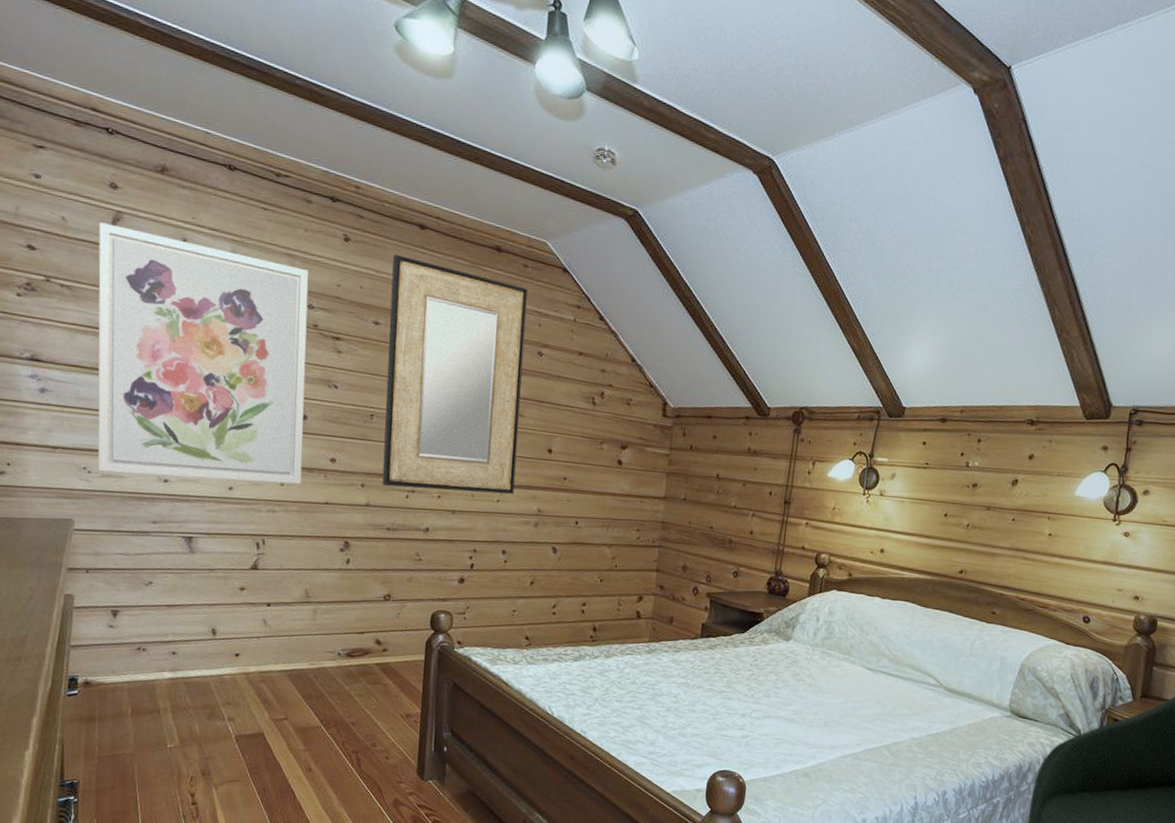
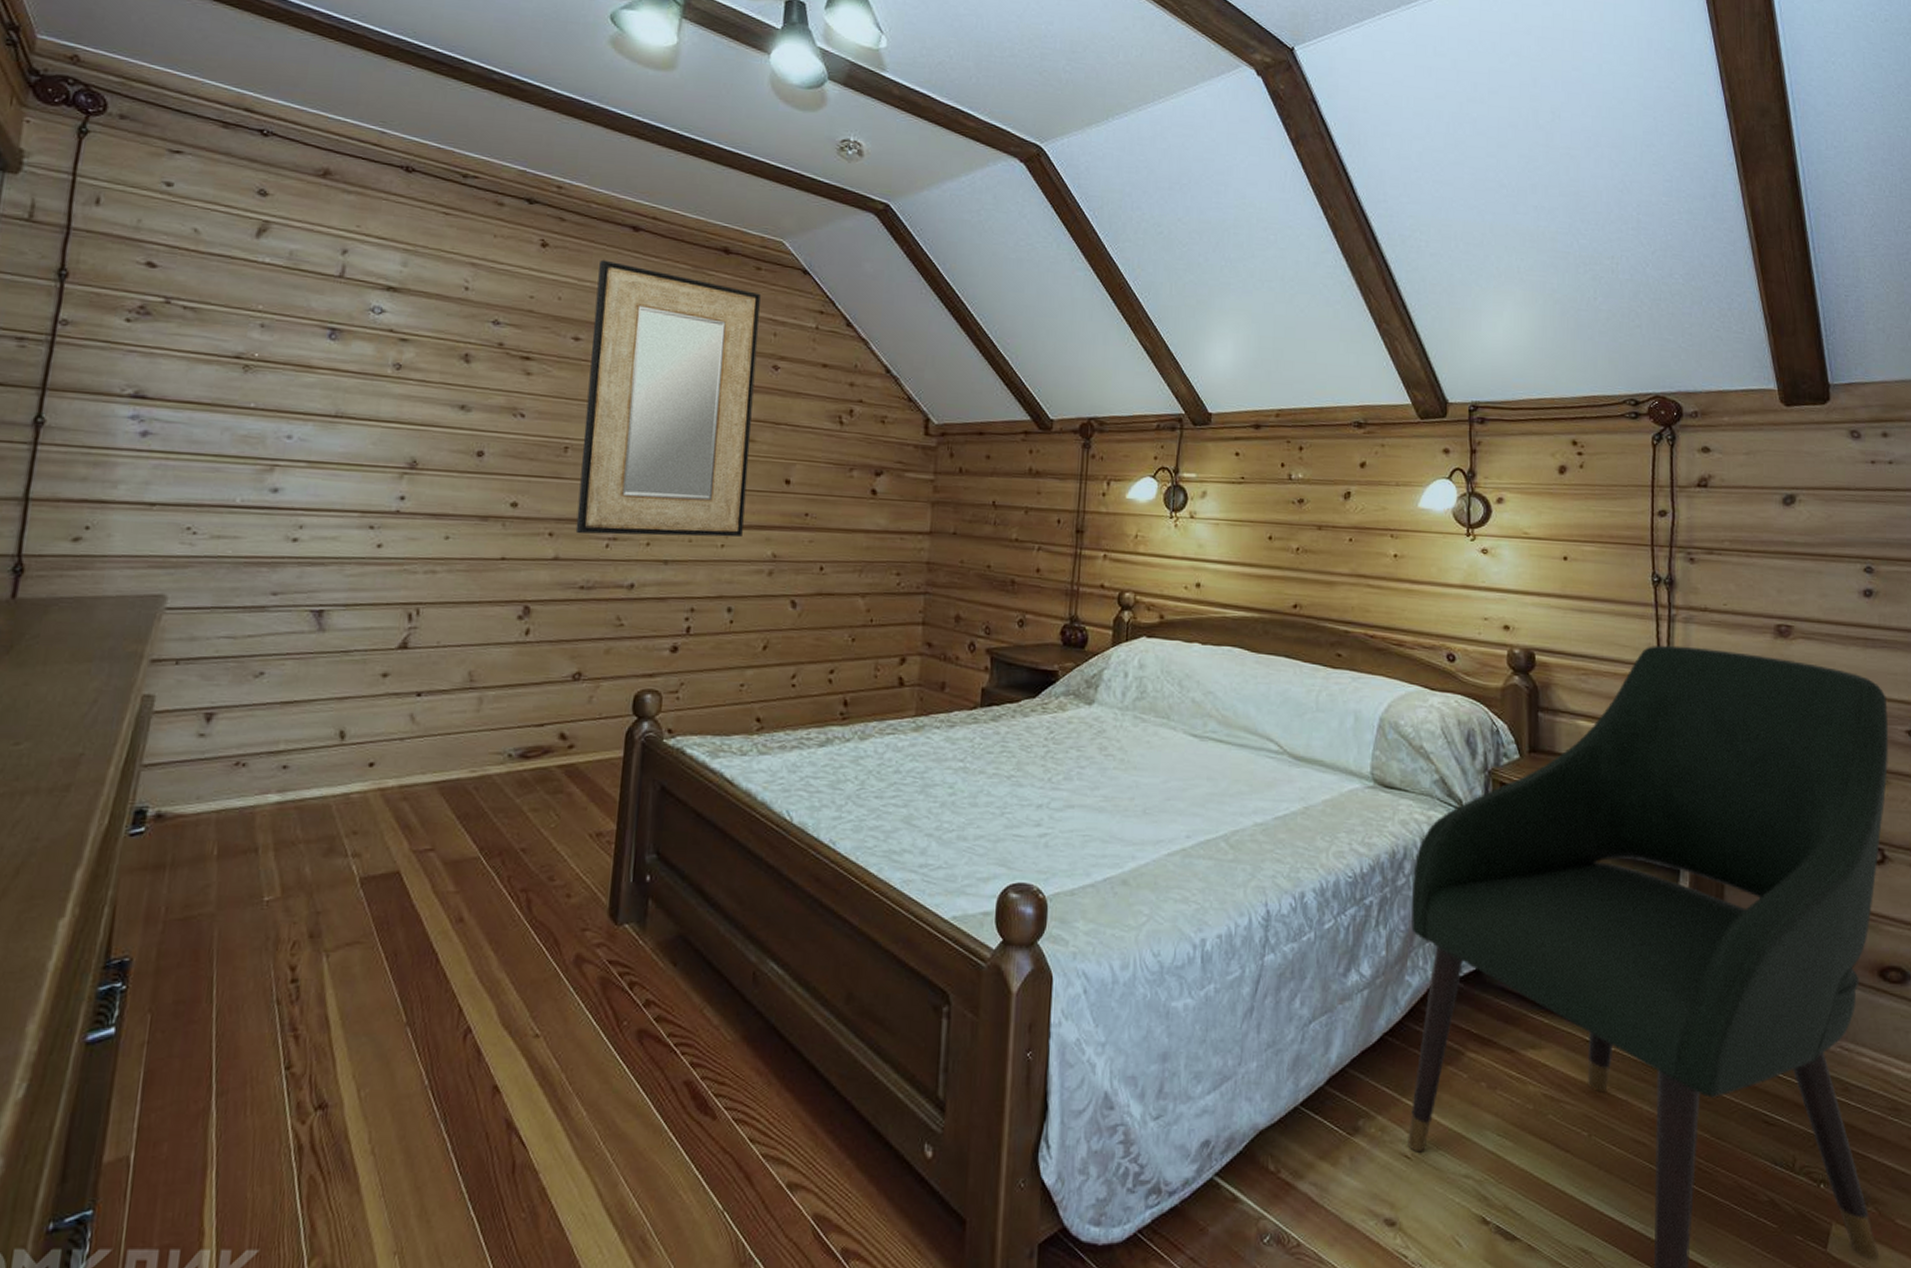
wall art: present [97,222,309,485] -> none [206,234,497,537]

